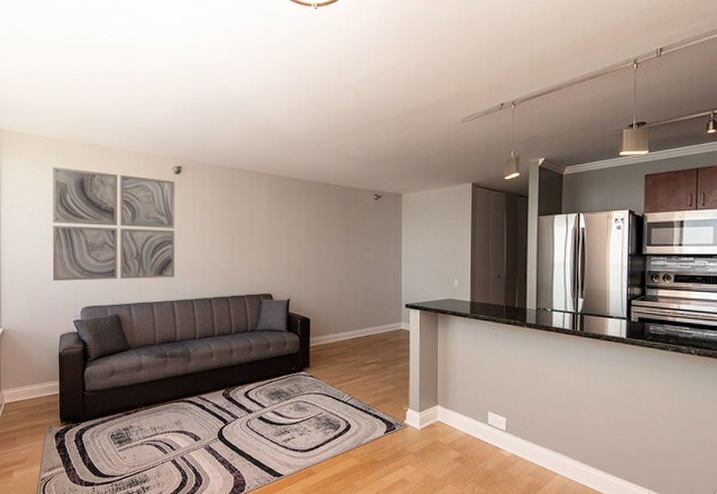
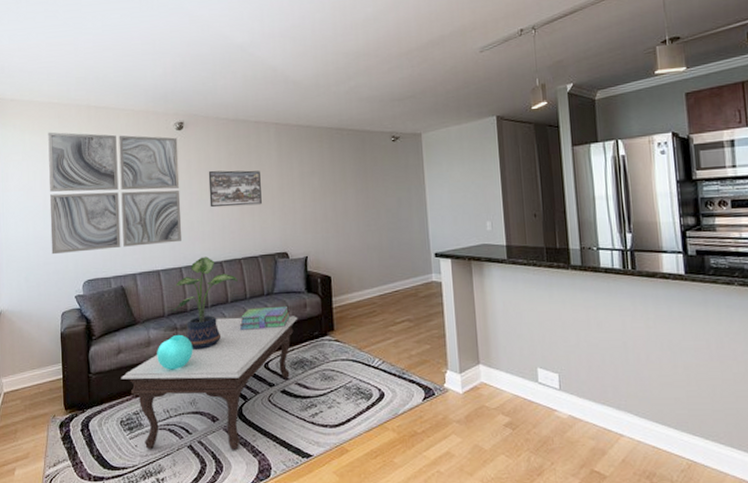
coffee table: none [113,349,278,466] -> present [121,316,298,450]
decorative sphere: none [147,361,180,393] -> present [157,334,193,370]
potted plant: none [164,293,225,377] -> present [173,256,238,351]
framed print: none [202,214,251,249] -> present [208,170,262,208]
stack of books: none [223,342,271,362] -> present [239,307,290,330]

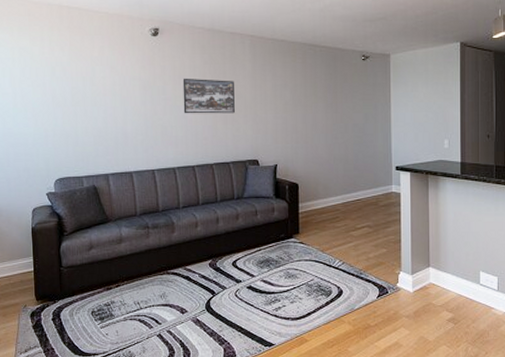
wall art: present [48,132,182,255] -> none [17,29,155,152]
coffee table: present [121,316,298,450] -> none [92,218,266,339]
decorative sphere: present [157,334,193,370] -> none [128,232,164,266]
potted plant: present [173,256,238,351] -> none [145,160,209,248]
stack of books: present [239,307,290,330] -> none [209,210,259,231]

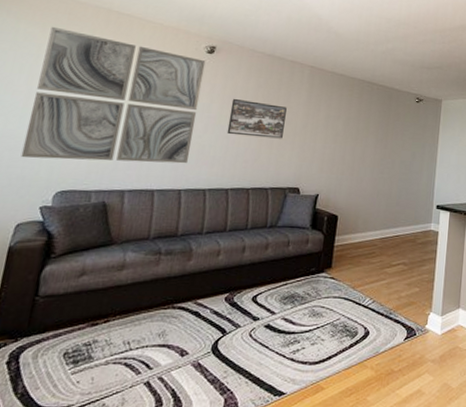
wall art: none [17,29,155,152] -> present [21,26,206,164]

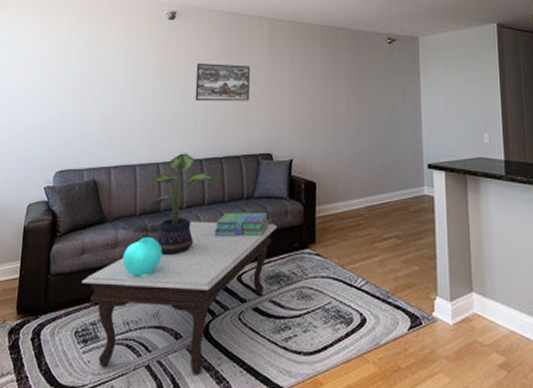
wall art: present [21,26,206,164] -> none [26,14,169,141]
coffee table: none [77,246,298,387] -> present [81,221,278,374]
decorative sphere: none [128,259,176,298] -> present [123,236,163,276]
potted plant: none [161,182,242,278] -> present [146,153,217,256]
stack of books: none [232,239,290,262] -> present [214,213,270,237]

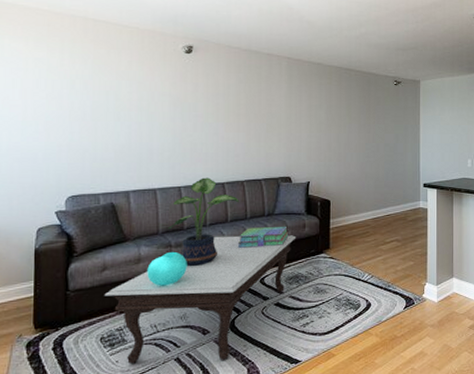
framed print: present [195,62,250,102] -> none [215,95,269,132]

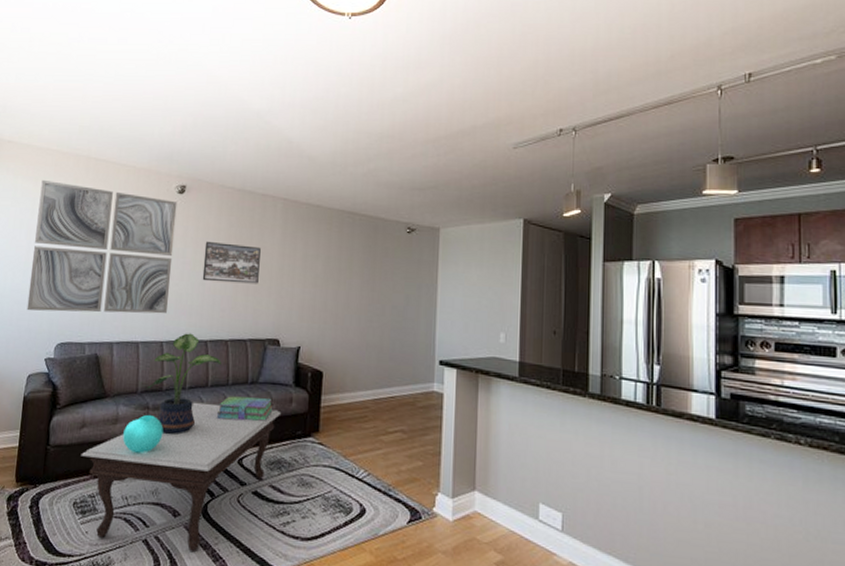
wall art: none [29,39,185,168] -> present [27,179,178,314]
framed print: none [215,95,269,132] -> present [202,241,261,284]

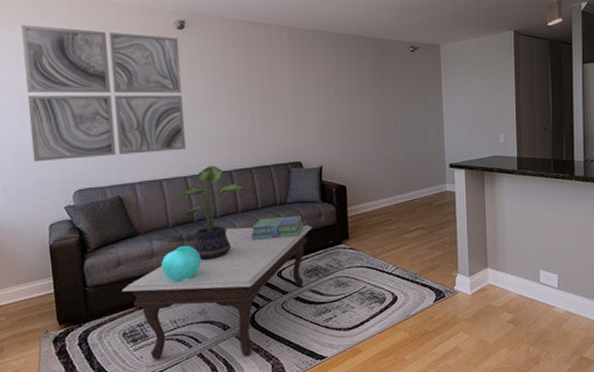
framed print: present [202,241,261,284] -> none [214,75,274,115]

